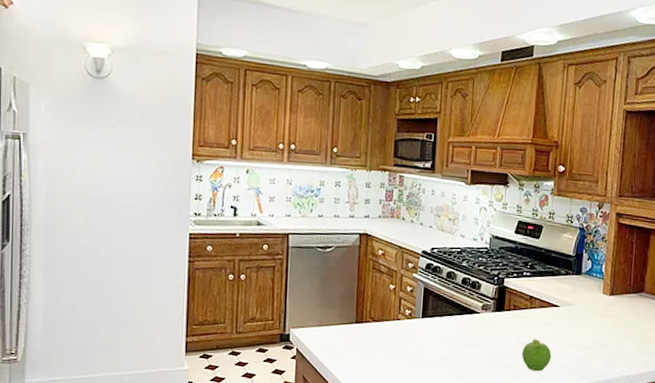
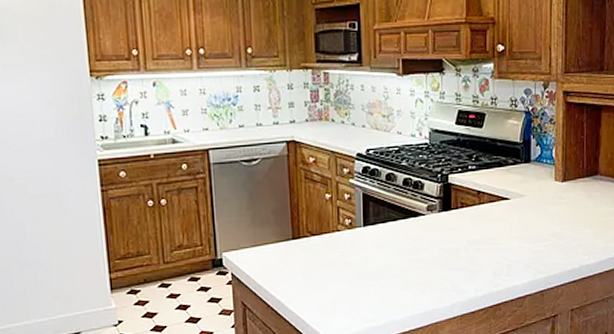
fruit: present [521,339,552,372] -> none [473,236,506,271]

